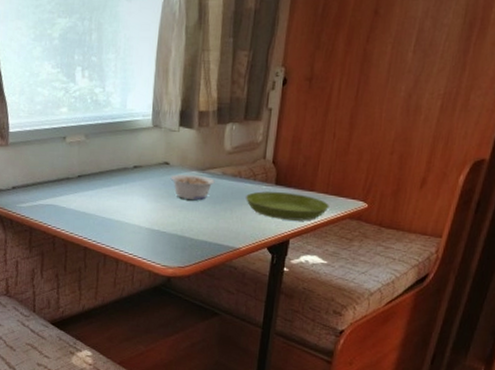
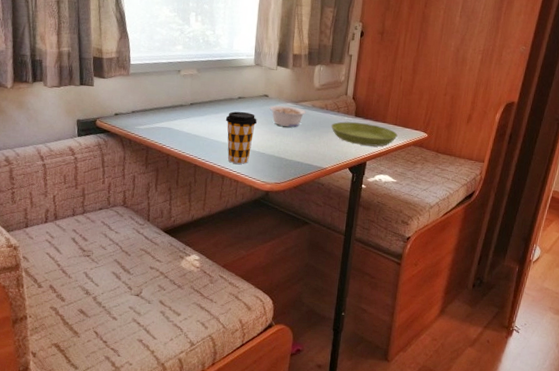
coffee cup: none [118,183,156,245] -> present [225,111,257,164]

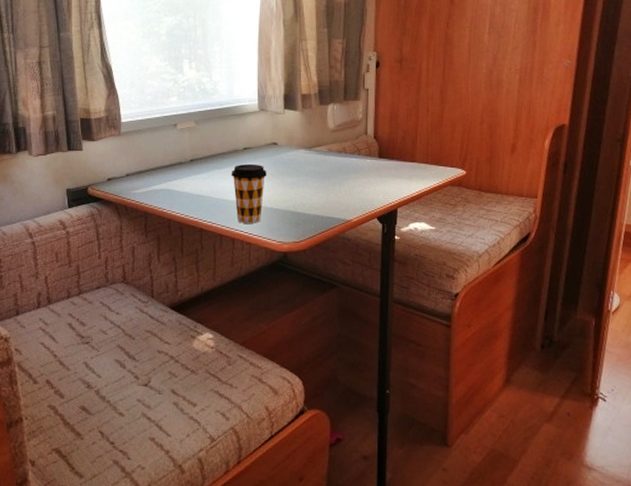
legume: present [269,105,306,127] -> none [279,154,322,176]
saucer: present [331,121,398,147] -> none [352,165,431,190]

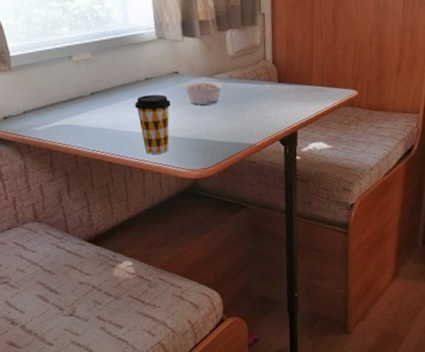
legume: none [279,154,322,176] -> present [182,81,224,104]

